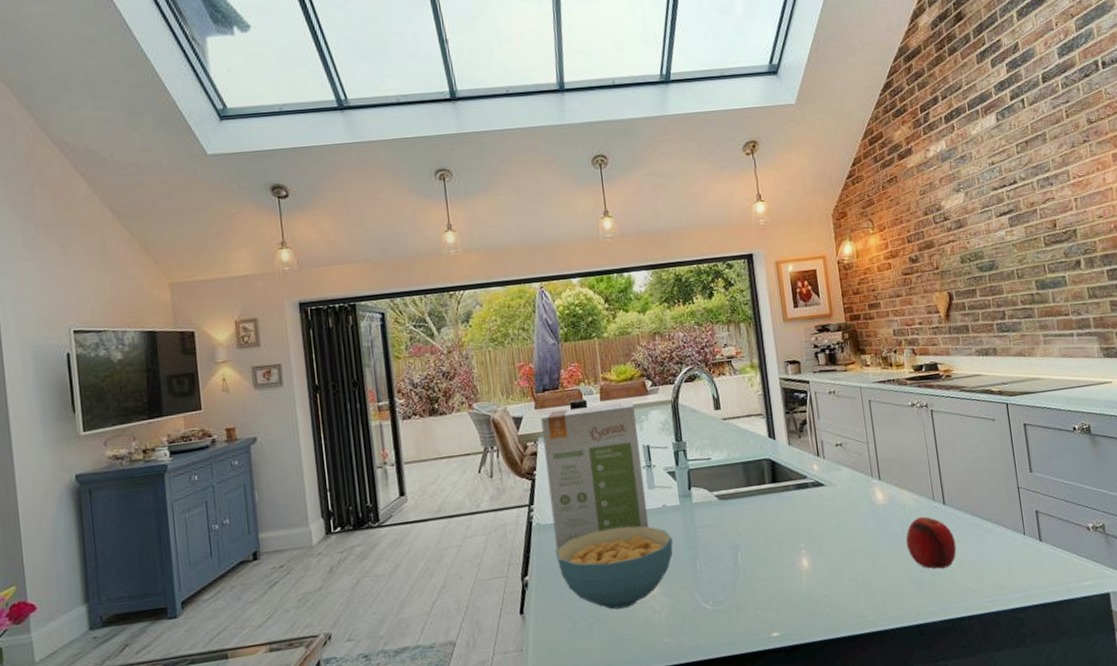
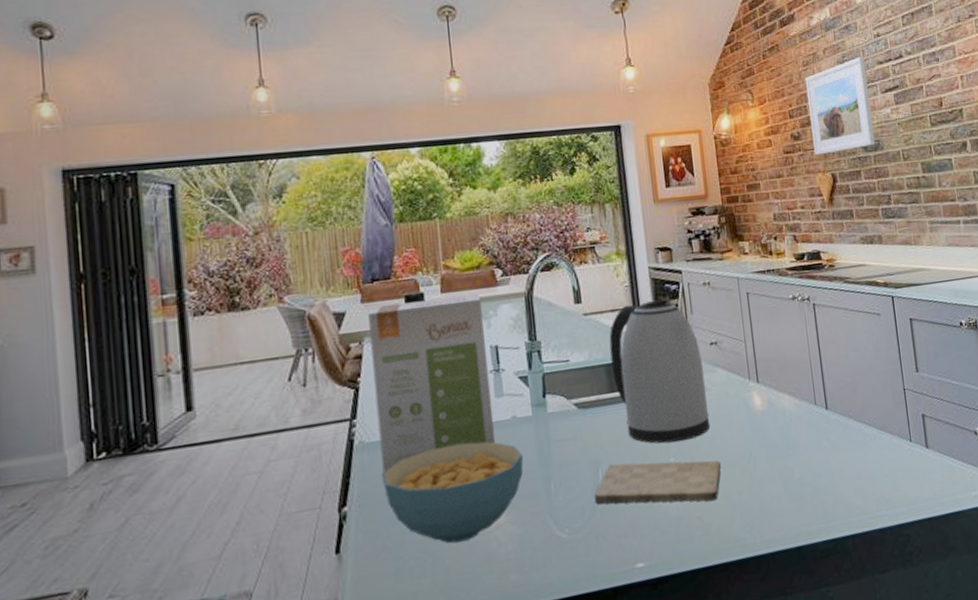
cutting board: none [734,547,847,583] -> present [594,460,721,505]
kettle: none [745,406,836,531] -> present [609,300,710,444]
fruit: present [906,517,957,569] -> none [786,423,840,483]
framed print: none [922,183,990,276] -> present [804,56,875,155]

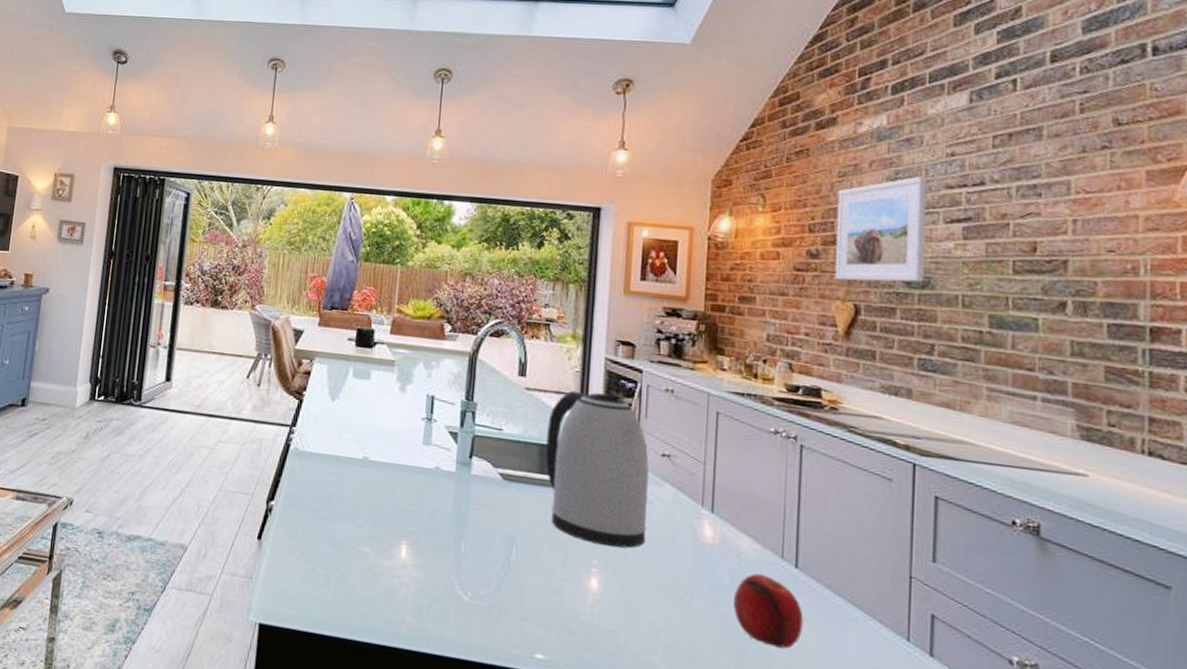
food box: present [368,294,496,473] -> none [309,332,426,487]
cereal bowl: present [381,441,524,544] -> none [307,473,439,569]
cutting board: present [594,460,721,505] -> none [504,544,650,621]
fruit: none [786,423,840,483] -> present [734,573,804,649]

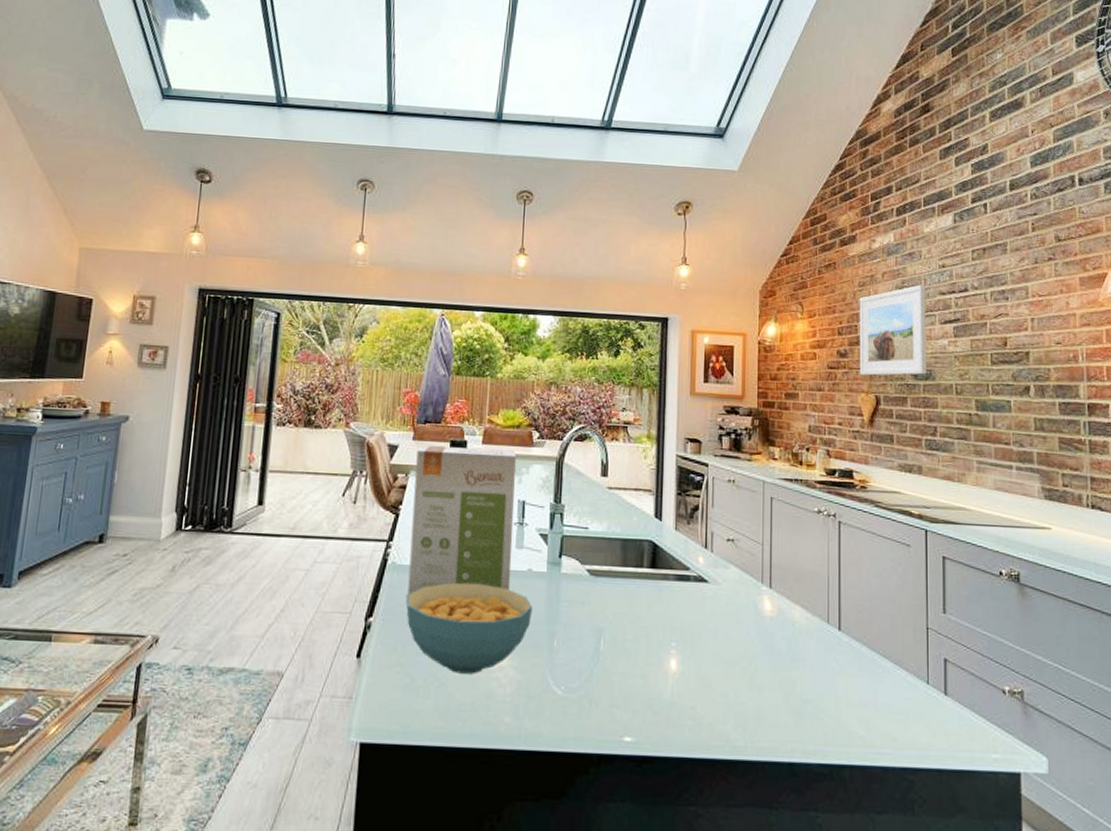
cereal bowl: none [307,473,439,569] -> present [406,582,532,674]
food box: none [309,332,426,487] -> present [407,445,516,595]
kettle: present [545,390,649,549] -> none [627,486,717,629]
fruit: present [734,573,804,649] -> none [791,639,847,703]

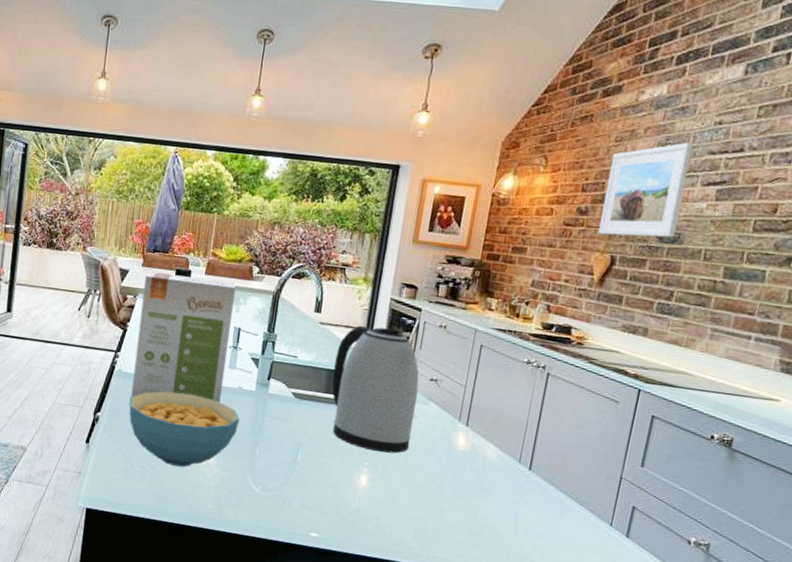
kettle: none [627,486,717,629] -> present [331,325,419,454]

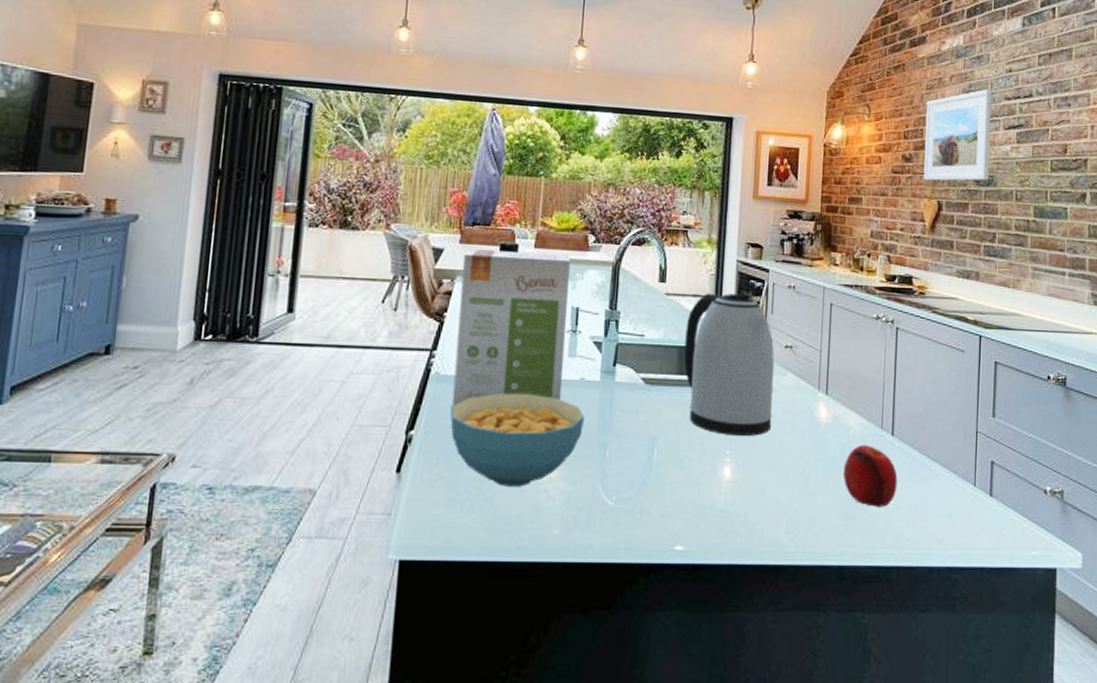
fruit: none [475,474,530,531] -> present [843,445,898,507]

